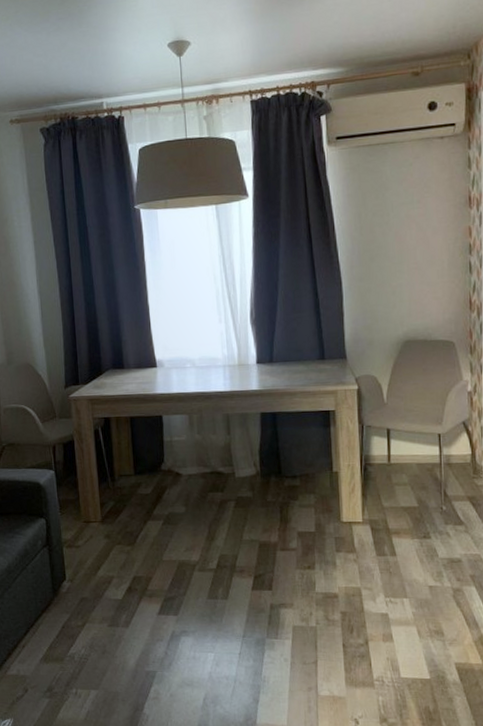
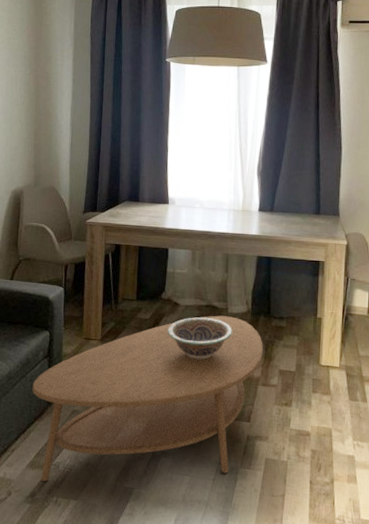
coffee table: none [34,481,278,676] -> present [32,315,263,483]
decorative bowl: none [172,485,242,531] -> present [167,317,232,360]

